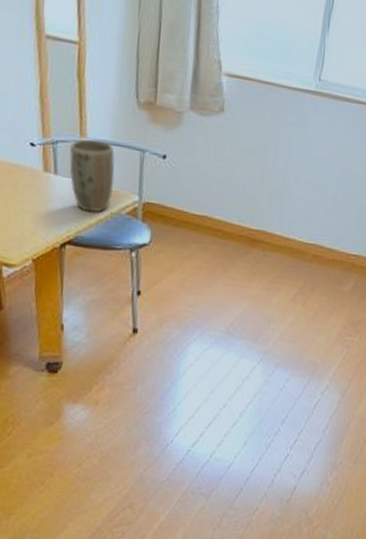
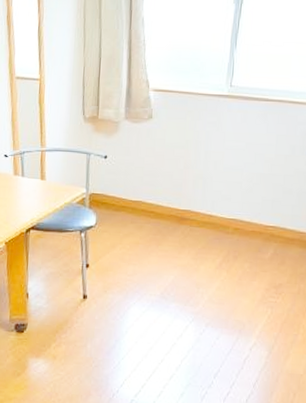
plant pot: present [69,139,115,213] -> none [33,148,67,204]

